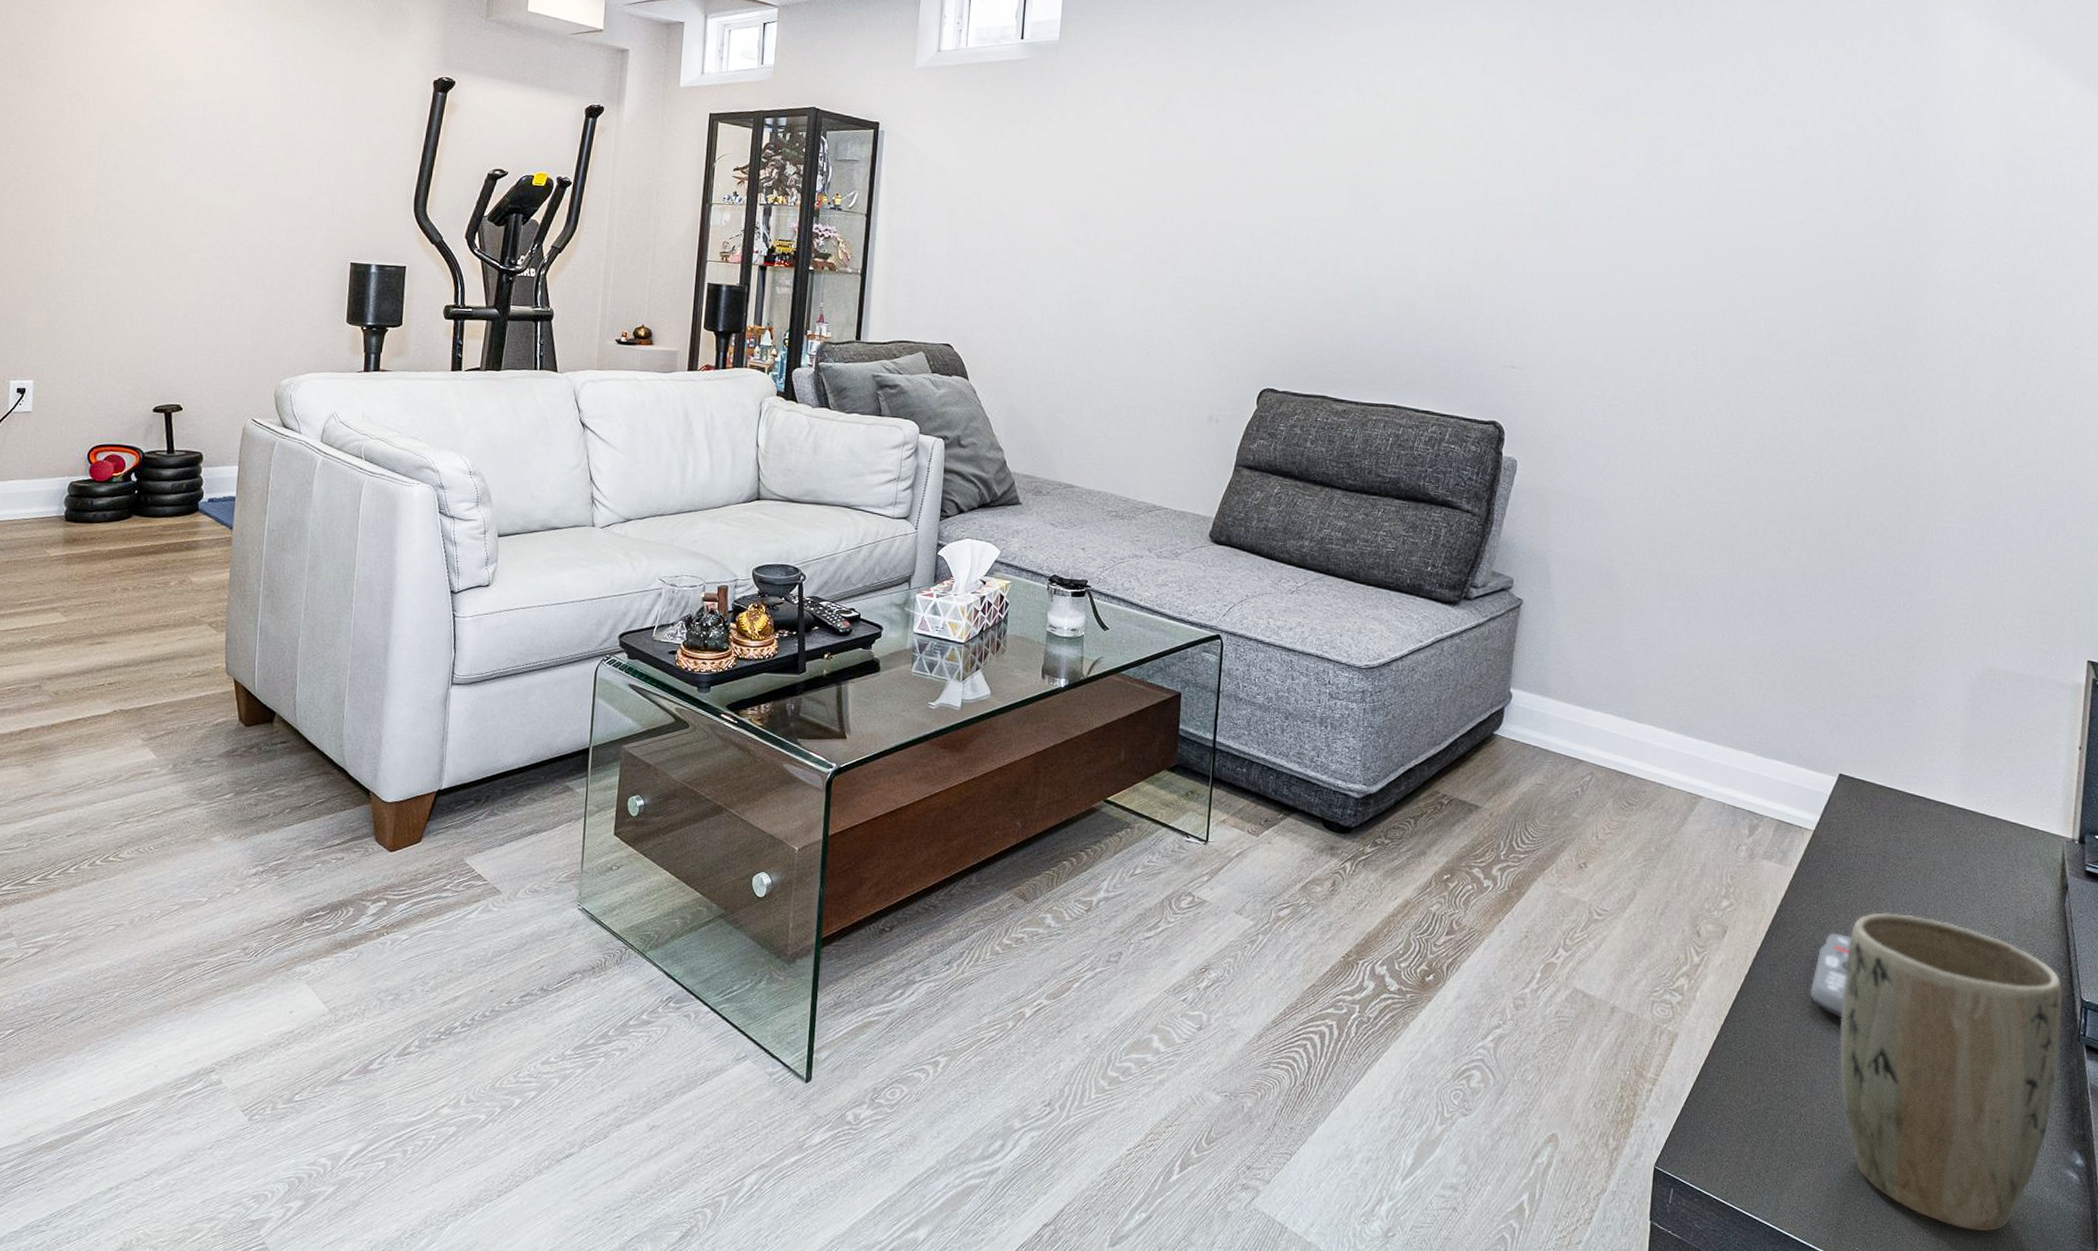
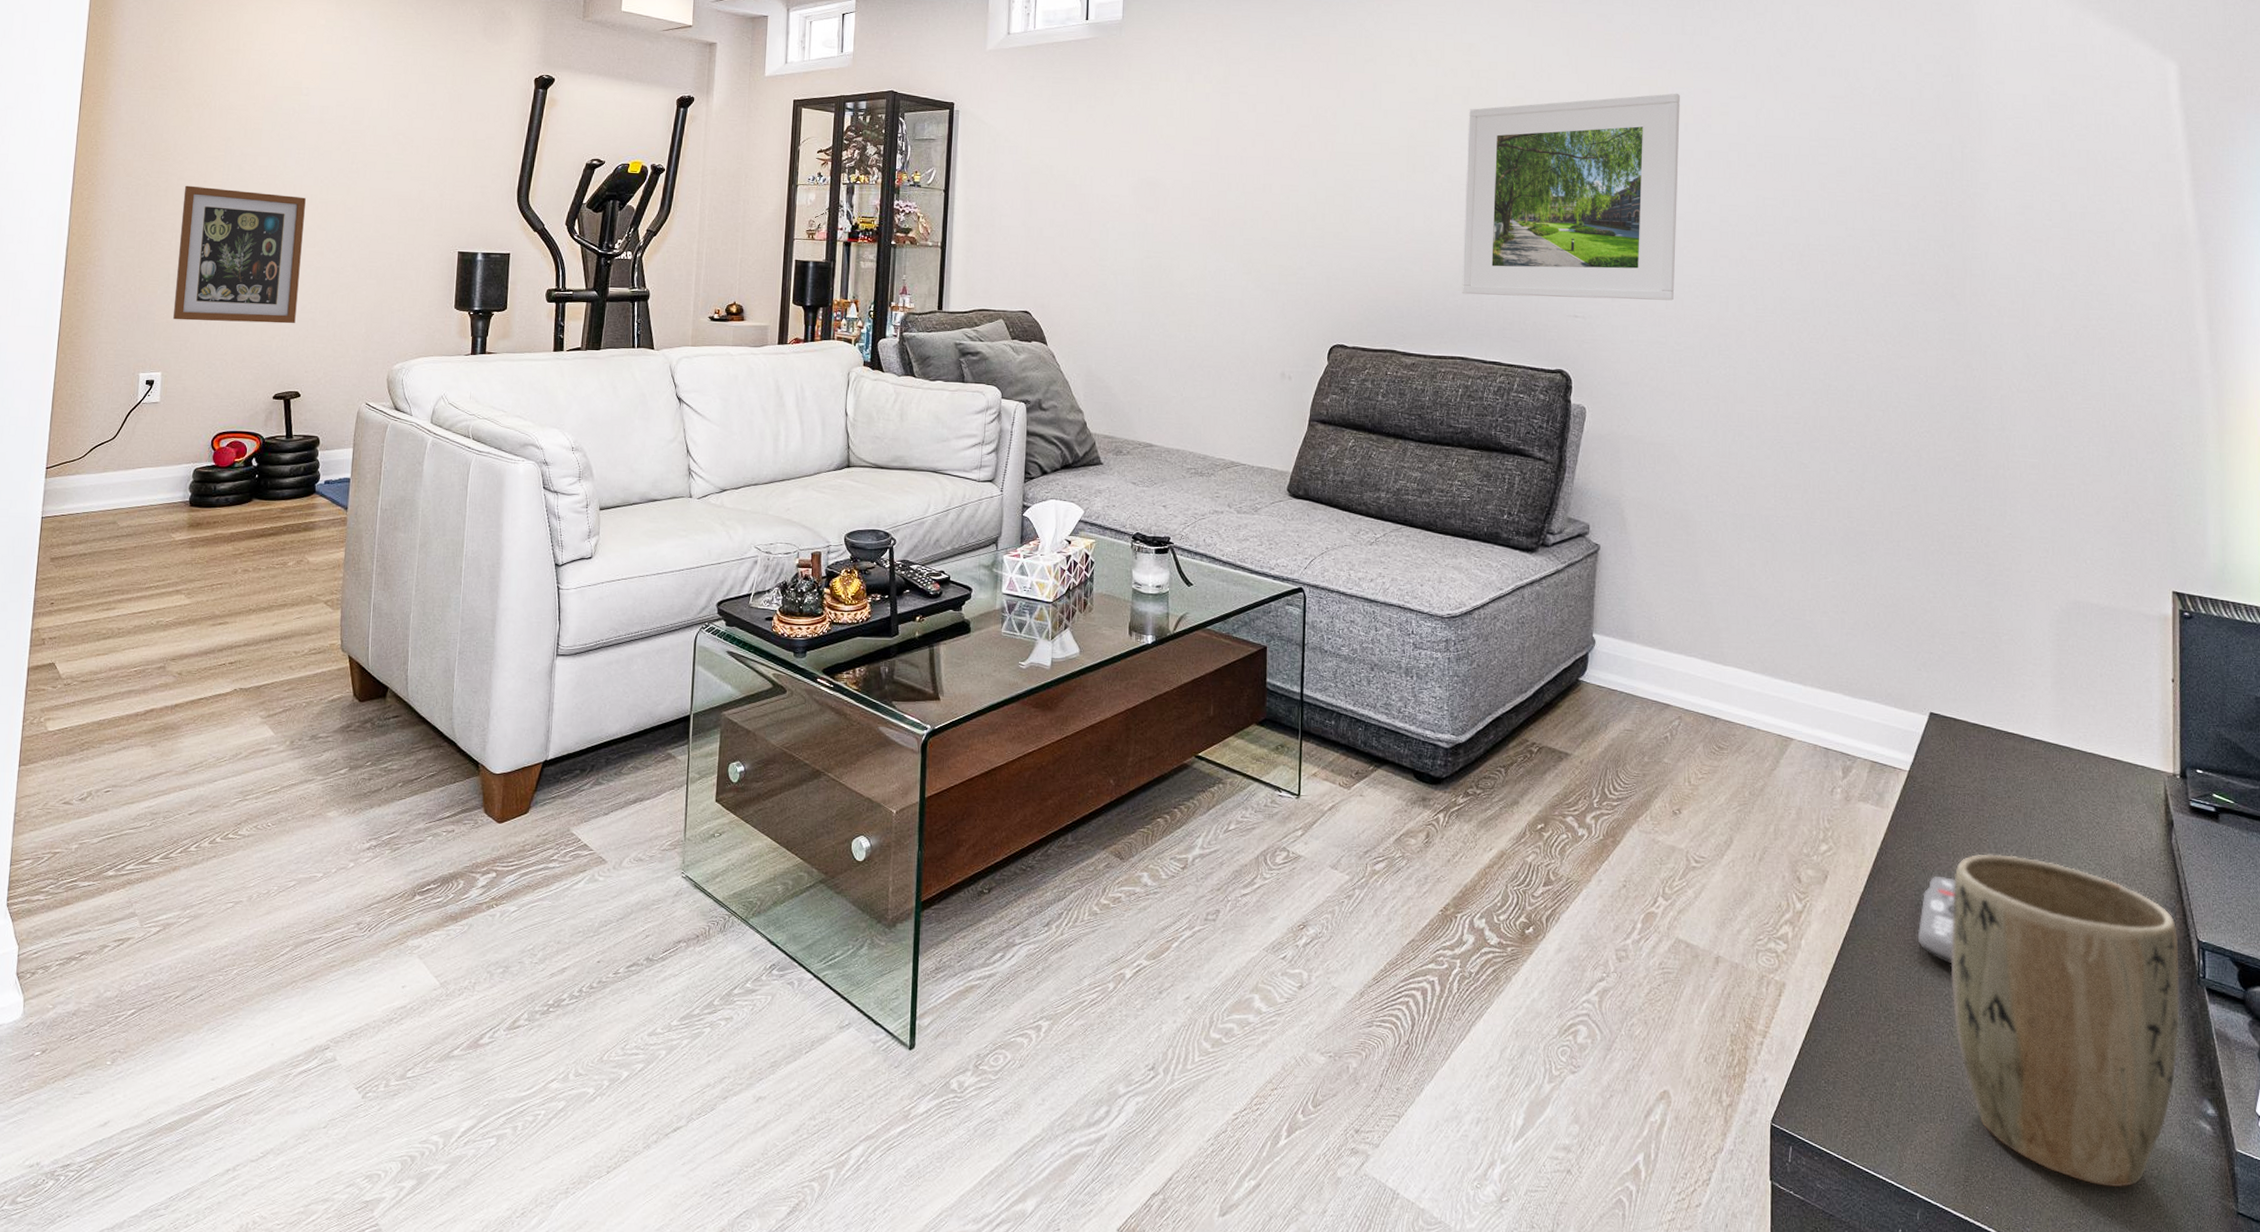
wall art: none [46,182,187,334] -> present [173,185,306,324]
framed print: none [1398,138,1634,354] -> present [1462,93,1680,301]

